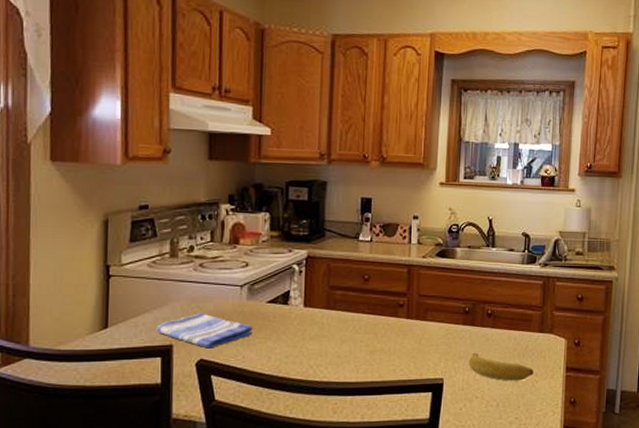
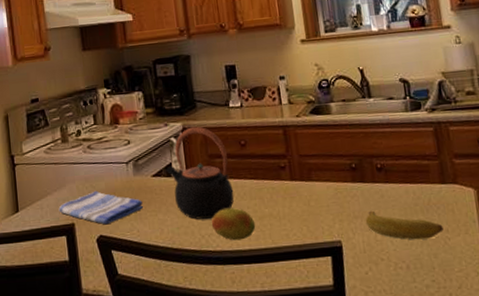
teapot: none [283,256,350,351] -> present [166,126,235,220]
fruit: none [321,341,366,373] -> present [211,208,256,241]

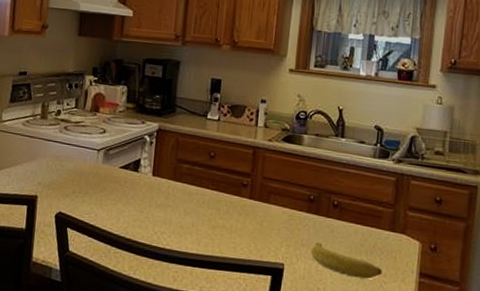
dish towel: present [58,190,143,224] -> none [25,169,105,203]
teapot: present [166,126,235,220] -> none [134,129,195,219]
fruit: present [211,208,256,241] -> none [166,212,208,244]

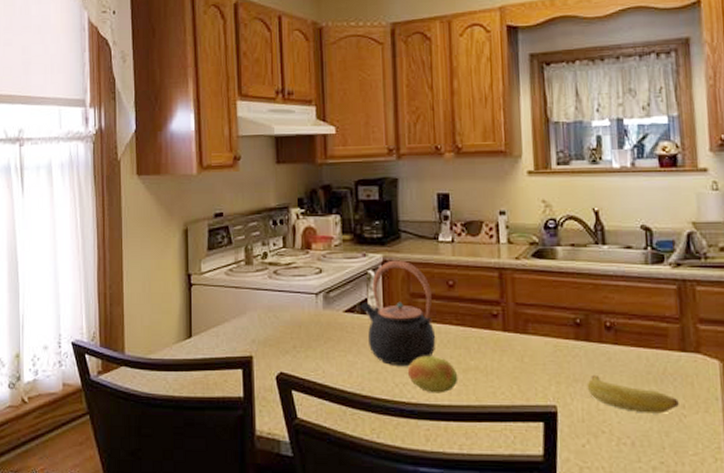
teapot: none [134,129,195,219] -> present [360,260,436,367]
fruit: none [166,212,208,244] -> present [407,356,458,394]

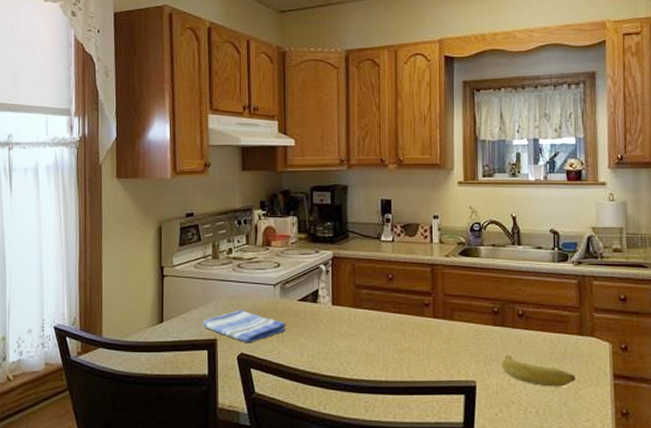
dish towel: none [236,321,331,360] -> present [203,309,286,342]
teapot: present [360,260,436,367] -> none [312,256,376,348]
fruit: present [407,356,458,394] -> none [351,339,394,371]

